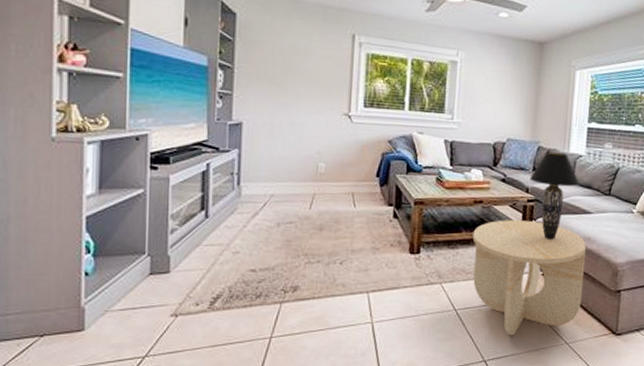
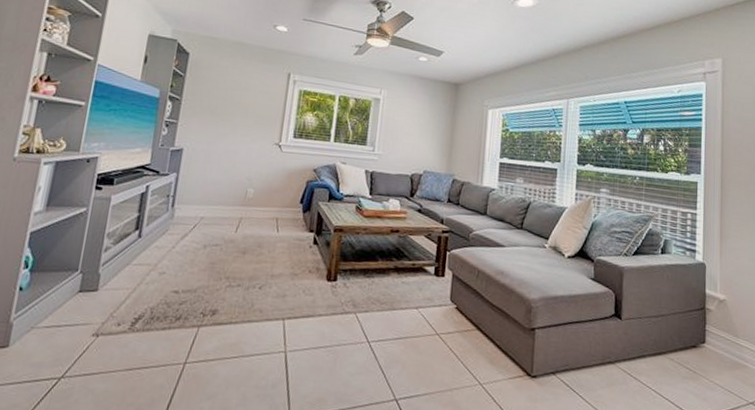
side table: present [472,220,586,336] -> none [387,250,499,373]
table lamp: present [530,151,580,240] -> none [444,184,493,272]

